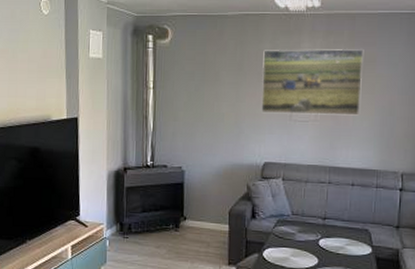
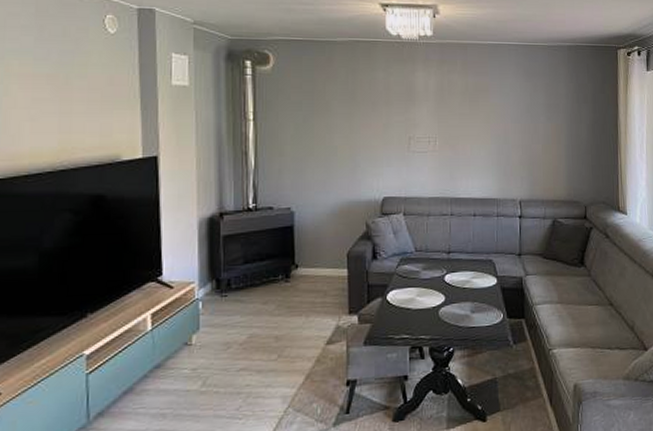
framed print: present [260,48,364,116] -> none [376,77,477,145]

